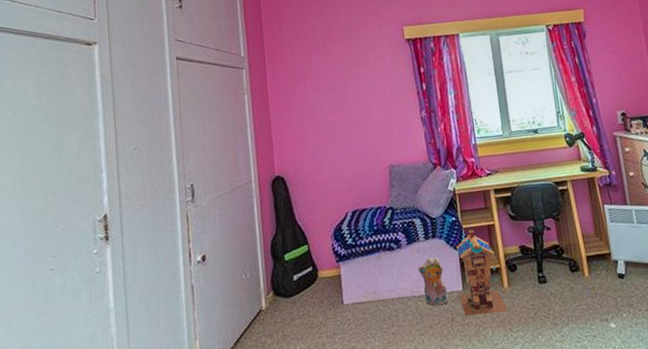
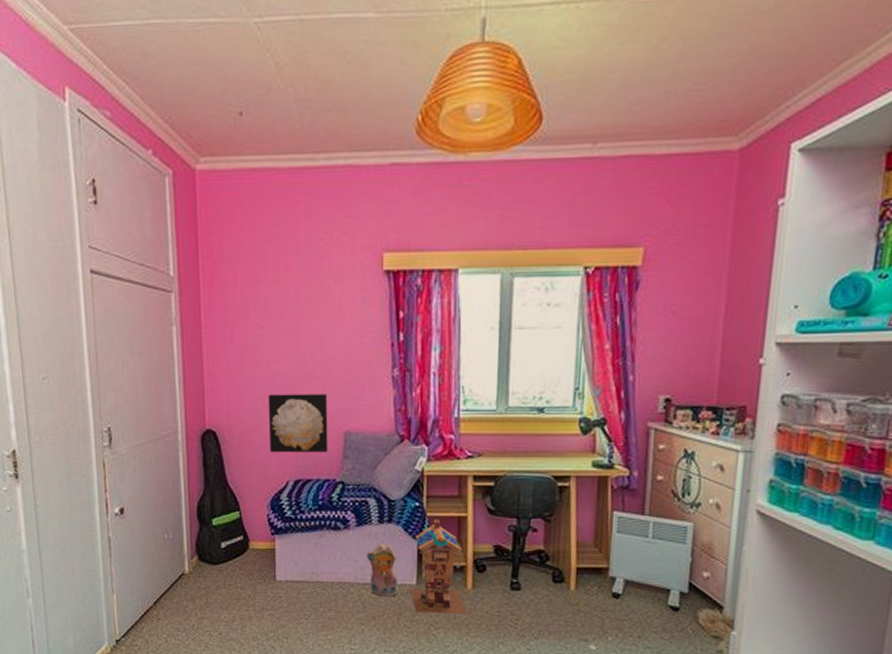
wall art: none [325,136,378,190] -> present [268,394,328,453]

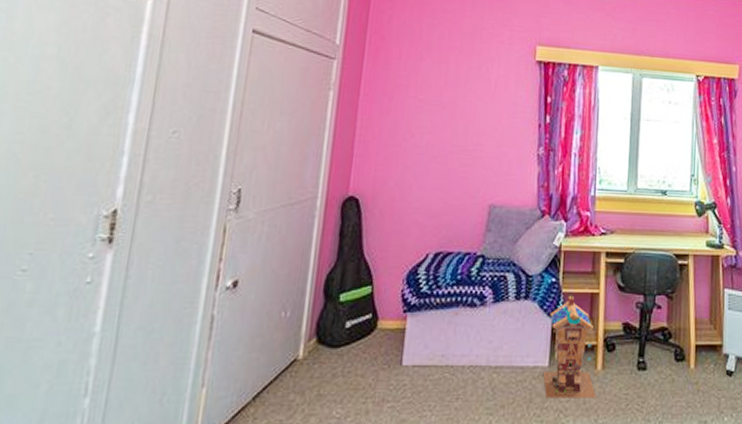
wall art: present [268,394,328,453] -> none [413,164,477,226]
plush toy: present [365,544,398,597] -> none [500,322,531,381]

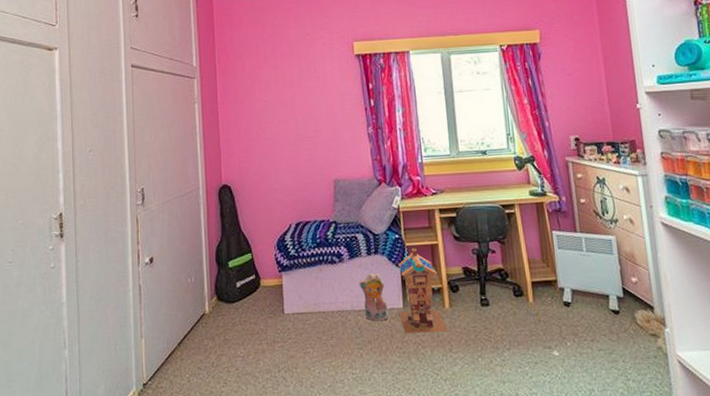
plush toy: none [500,322,531,381] -> present [358,273,388,321]

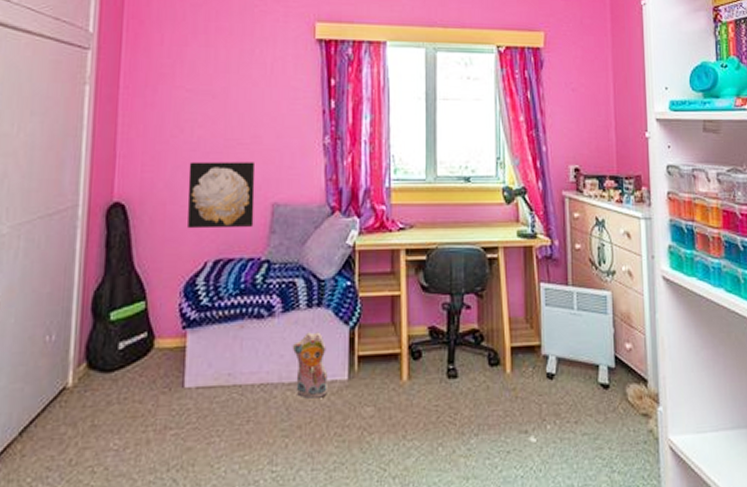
wall art: none [271,150,322,201] -> present [187,162,256,229]
toy house: present [398,248,448,334] -> none [342,299,403,416]

